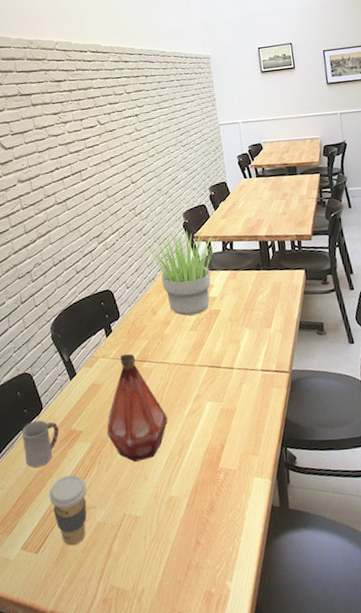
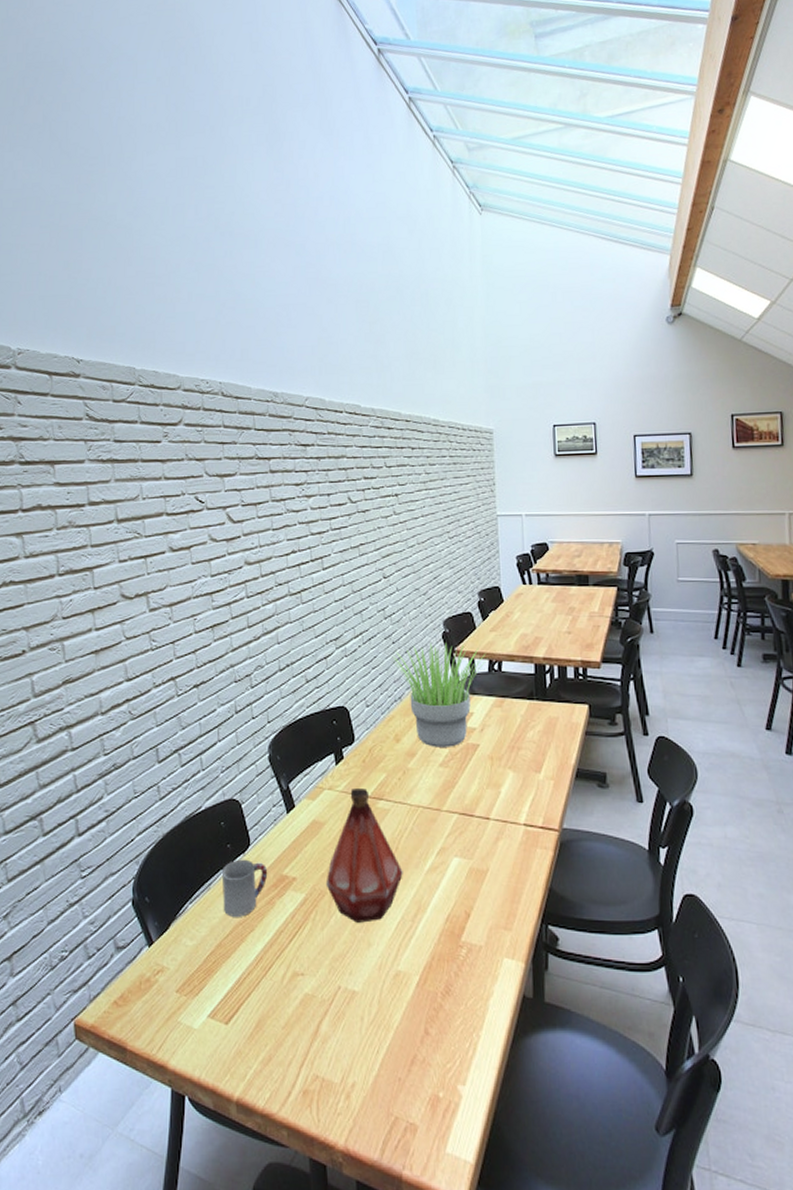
coffee cup: present [49,475,87,546] -> none [248,931,296,1020]

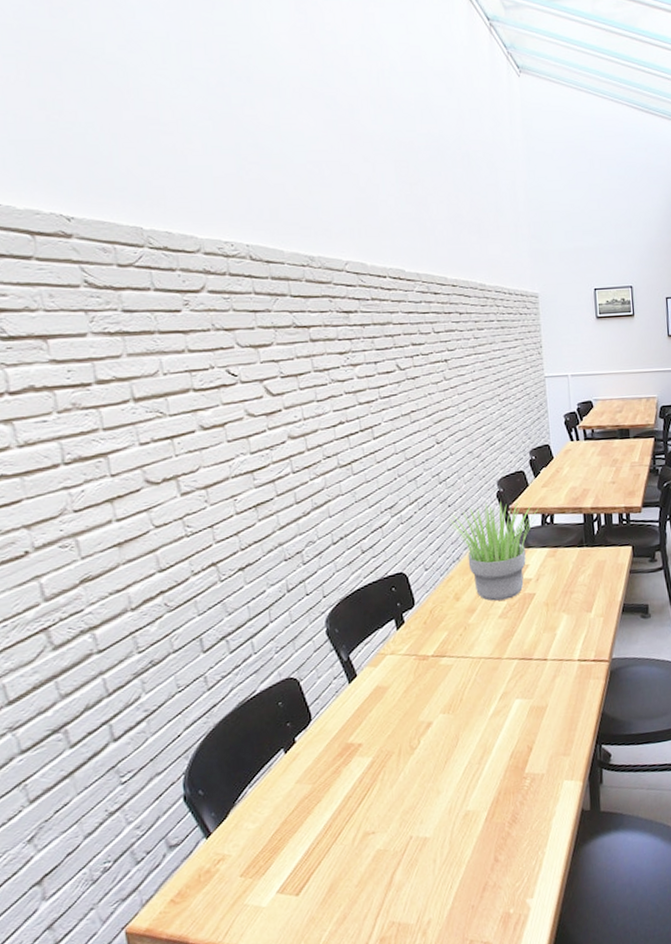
cup: present [222,859,268,917] -> none [283,734,333,793]
bottle: present [325,789,403,923] -> none [392,648,468,775]

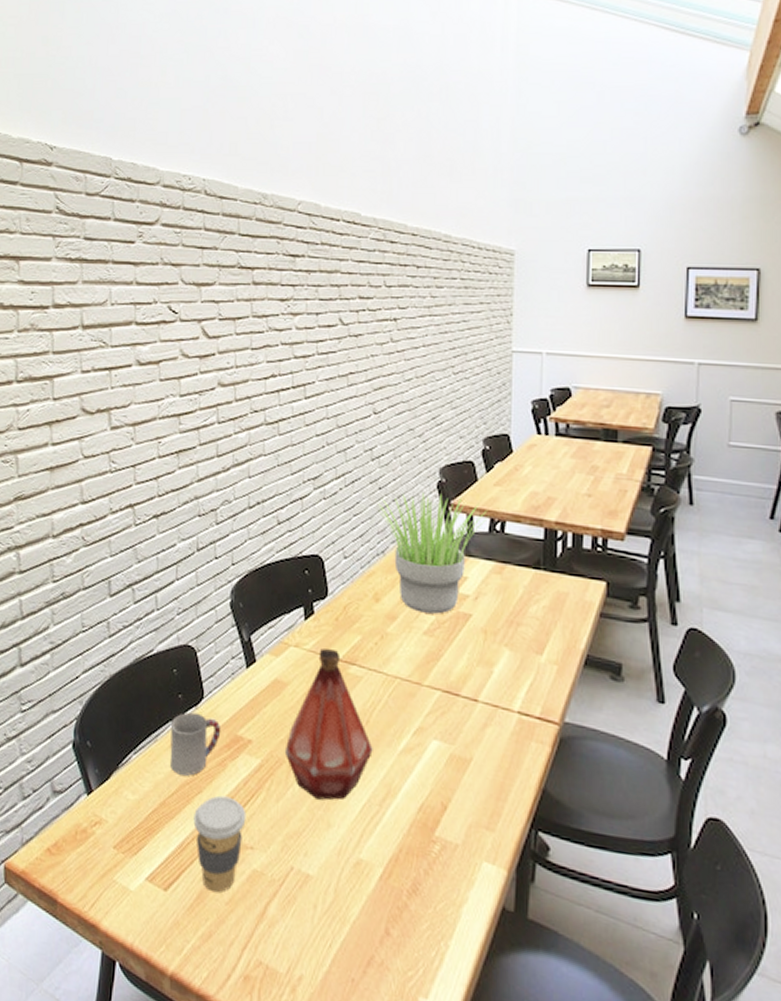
cup: none [283,734,333,793] -> present [170,712,221,776]
coffee cup: none [316,796,366,882] -> present [193,795,247,893]
bottle: none [392,648,468,775] -> present [284,648,373,801]

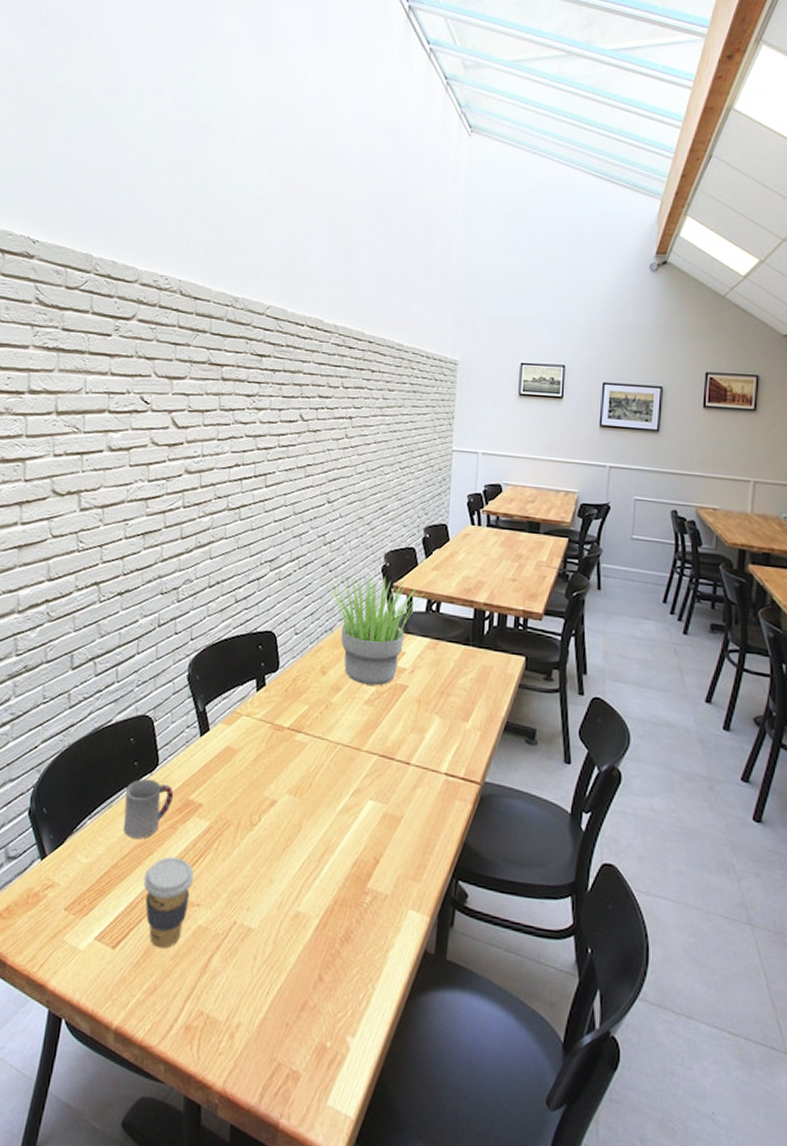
bottle: present [284,648,373,801] -> none [232,718,315,858]

